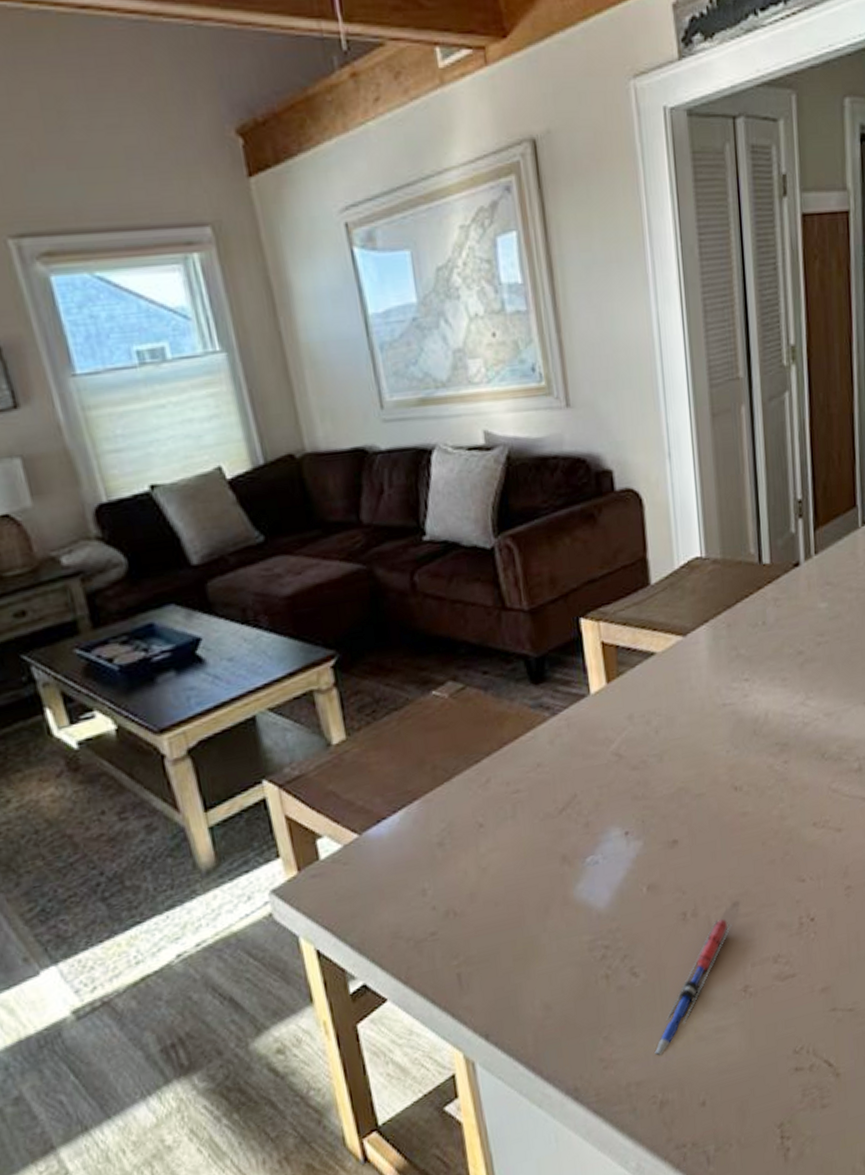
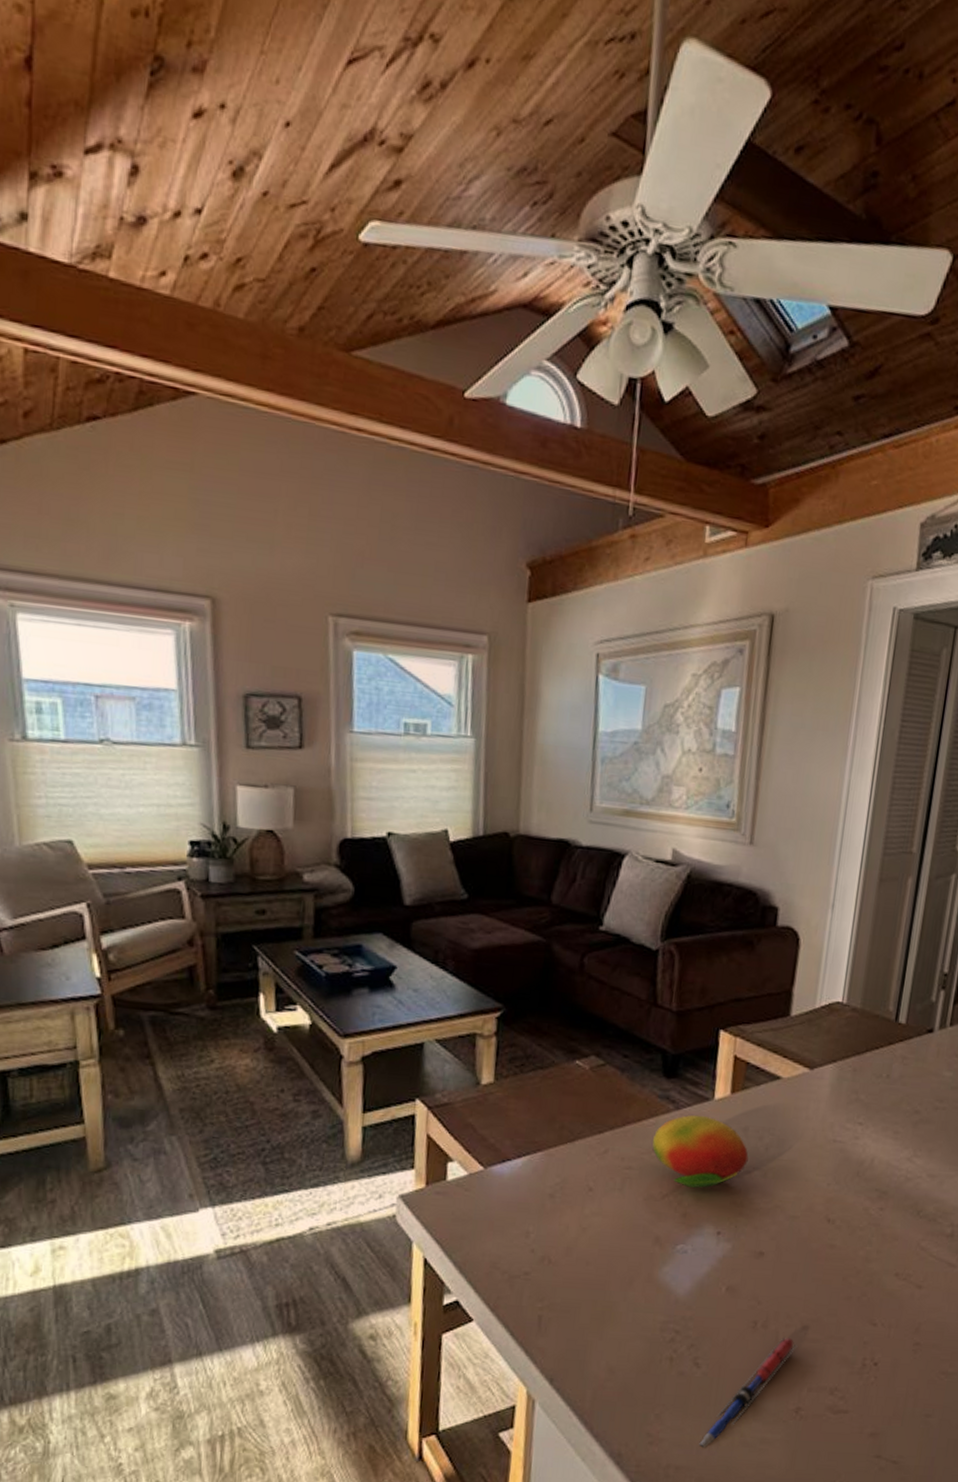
fruit: none [534,714,640,795] -> present [652,1115,749,1188]

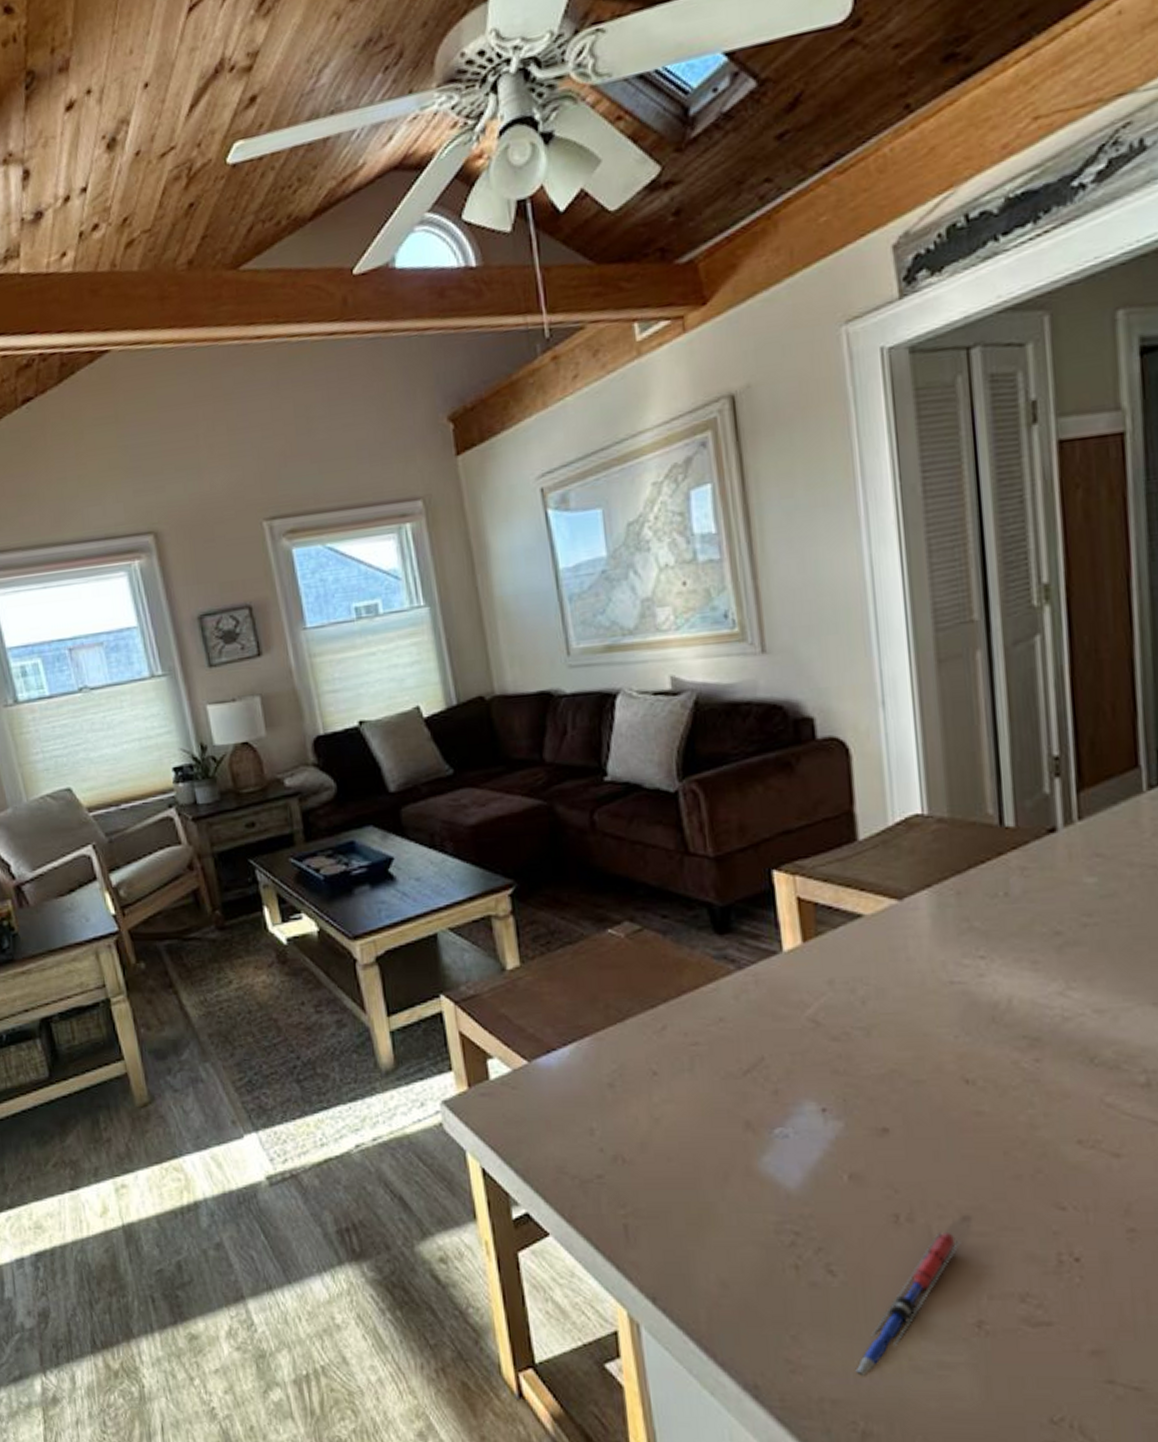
fruit: present [652,1115,749,1188] -> none [716,972,842,1059]

